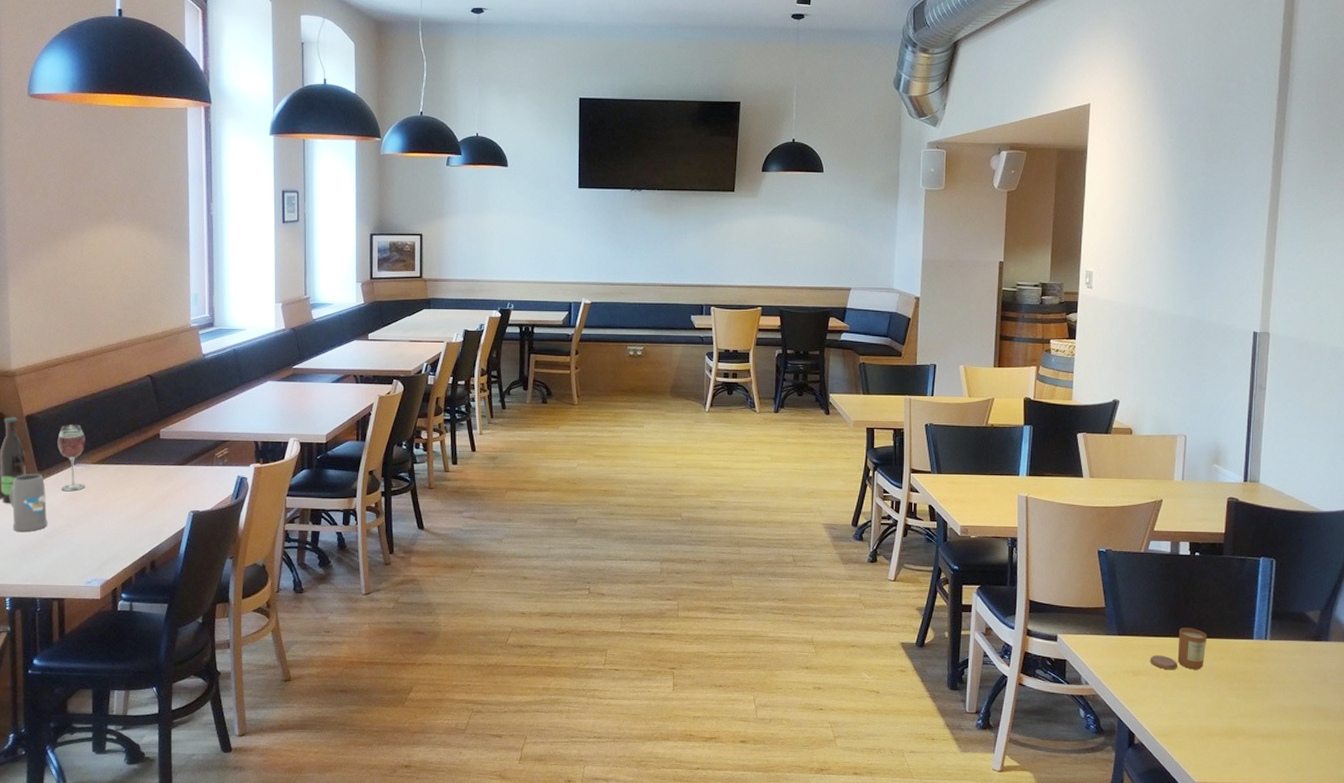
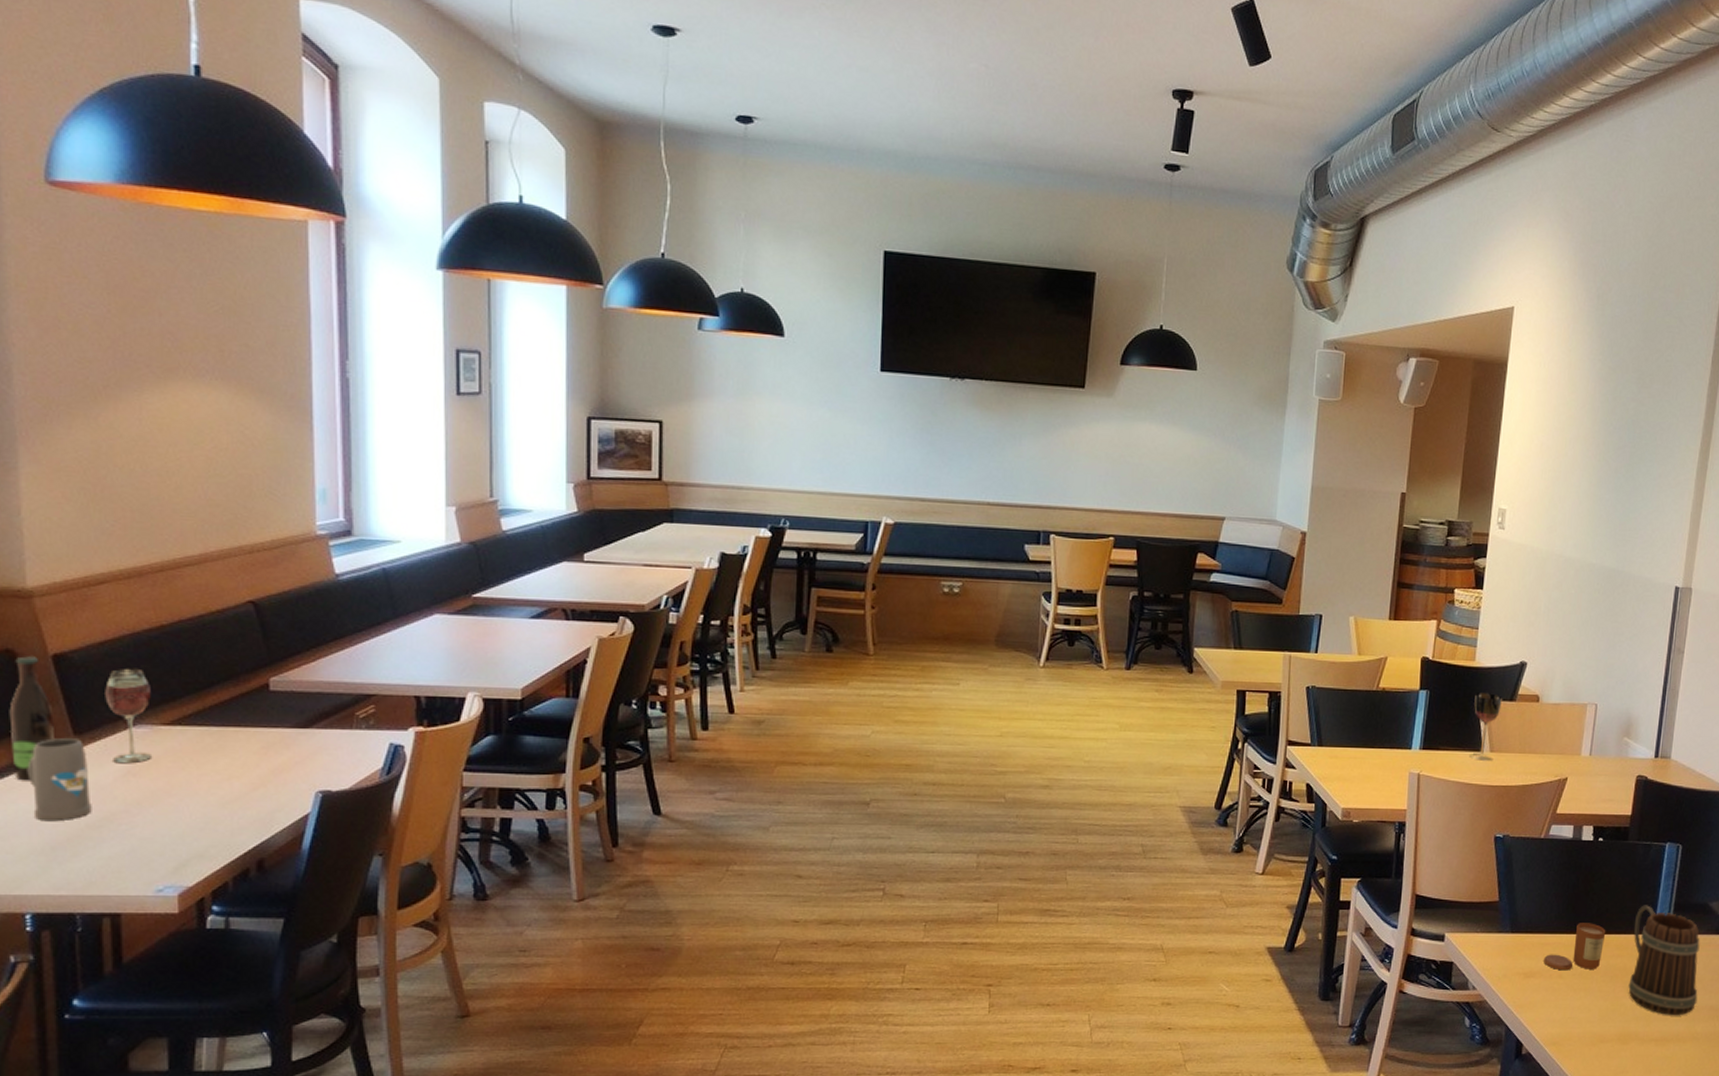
wineglass: none [1071,427,1098,485] -> present [1469,693,1502,761]
beer mug: none [1232,613,1301,714] -> present [1628,905,1700,1015]

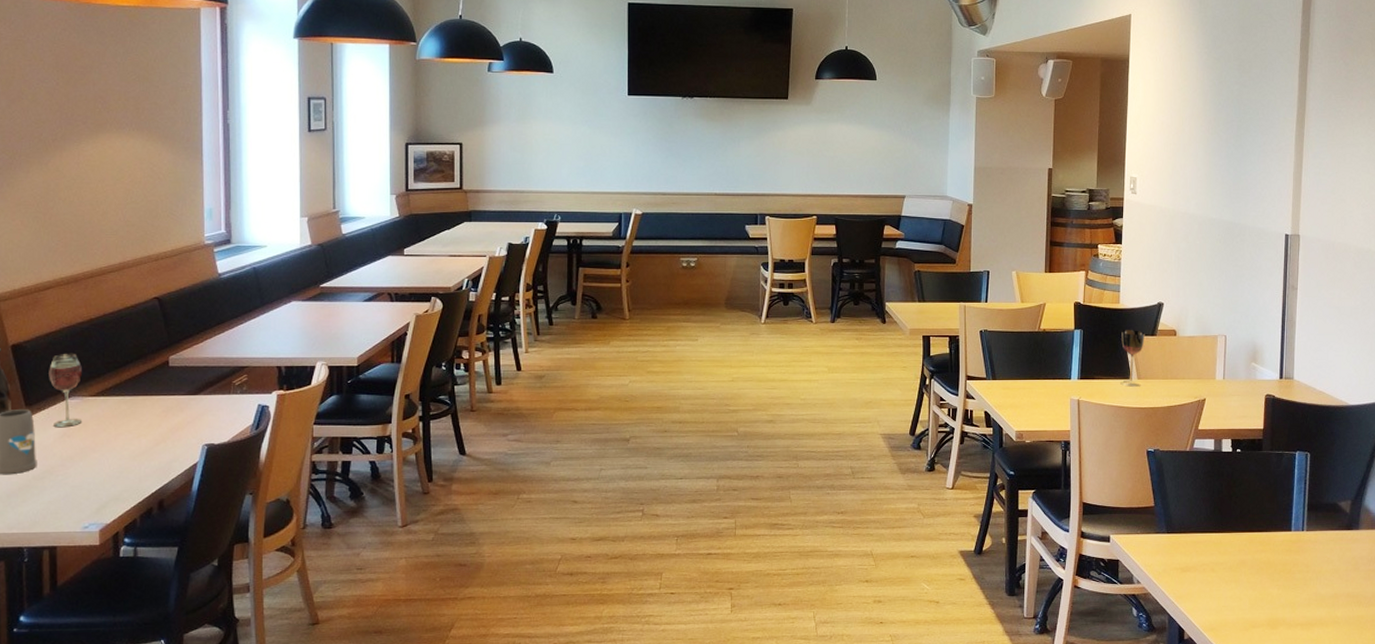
candle: present [1544,923,1606,971] -> none [1197,523,1250,565]
beer mug: present [1628,905,1700,1015] -> none [1273,506,1335,602]

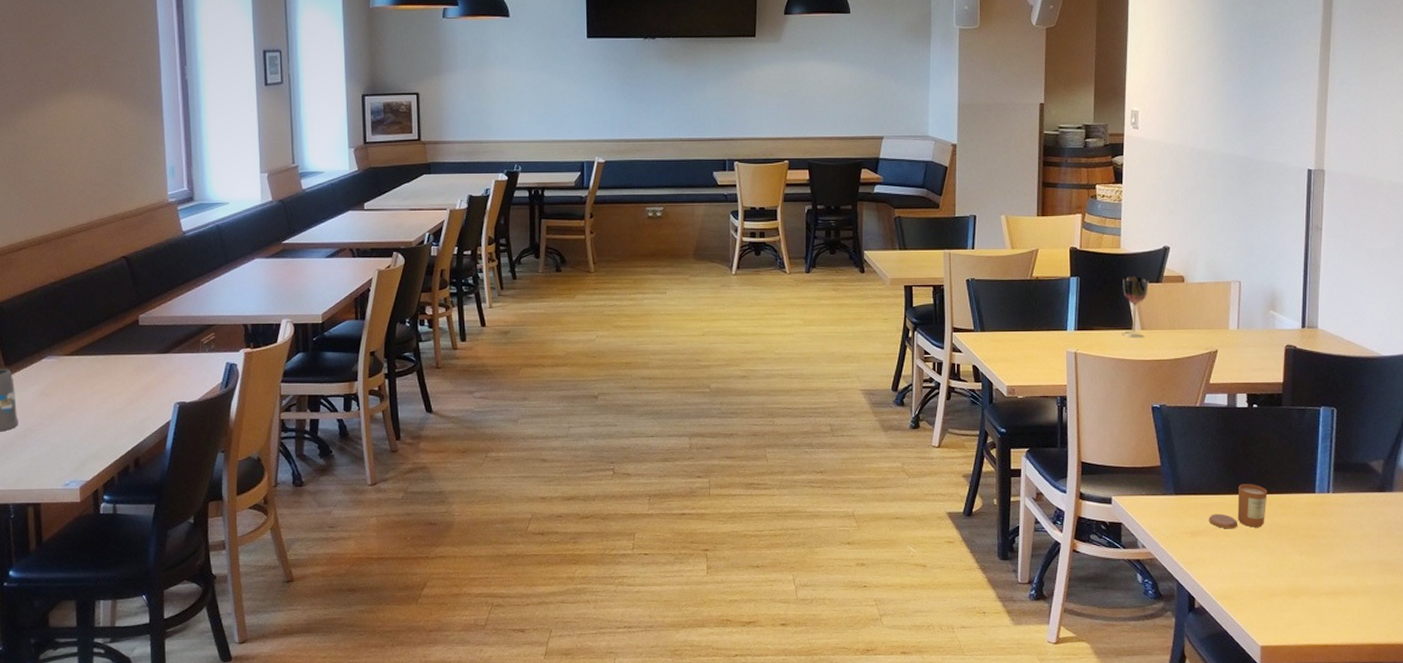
wineglass: present [49,353,83,428] -> none [25,313,58,387]
candle: none [1197,523,1250,565] -> present [1209,484,1268,529]

